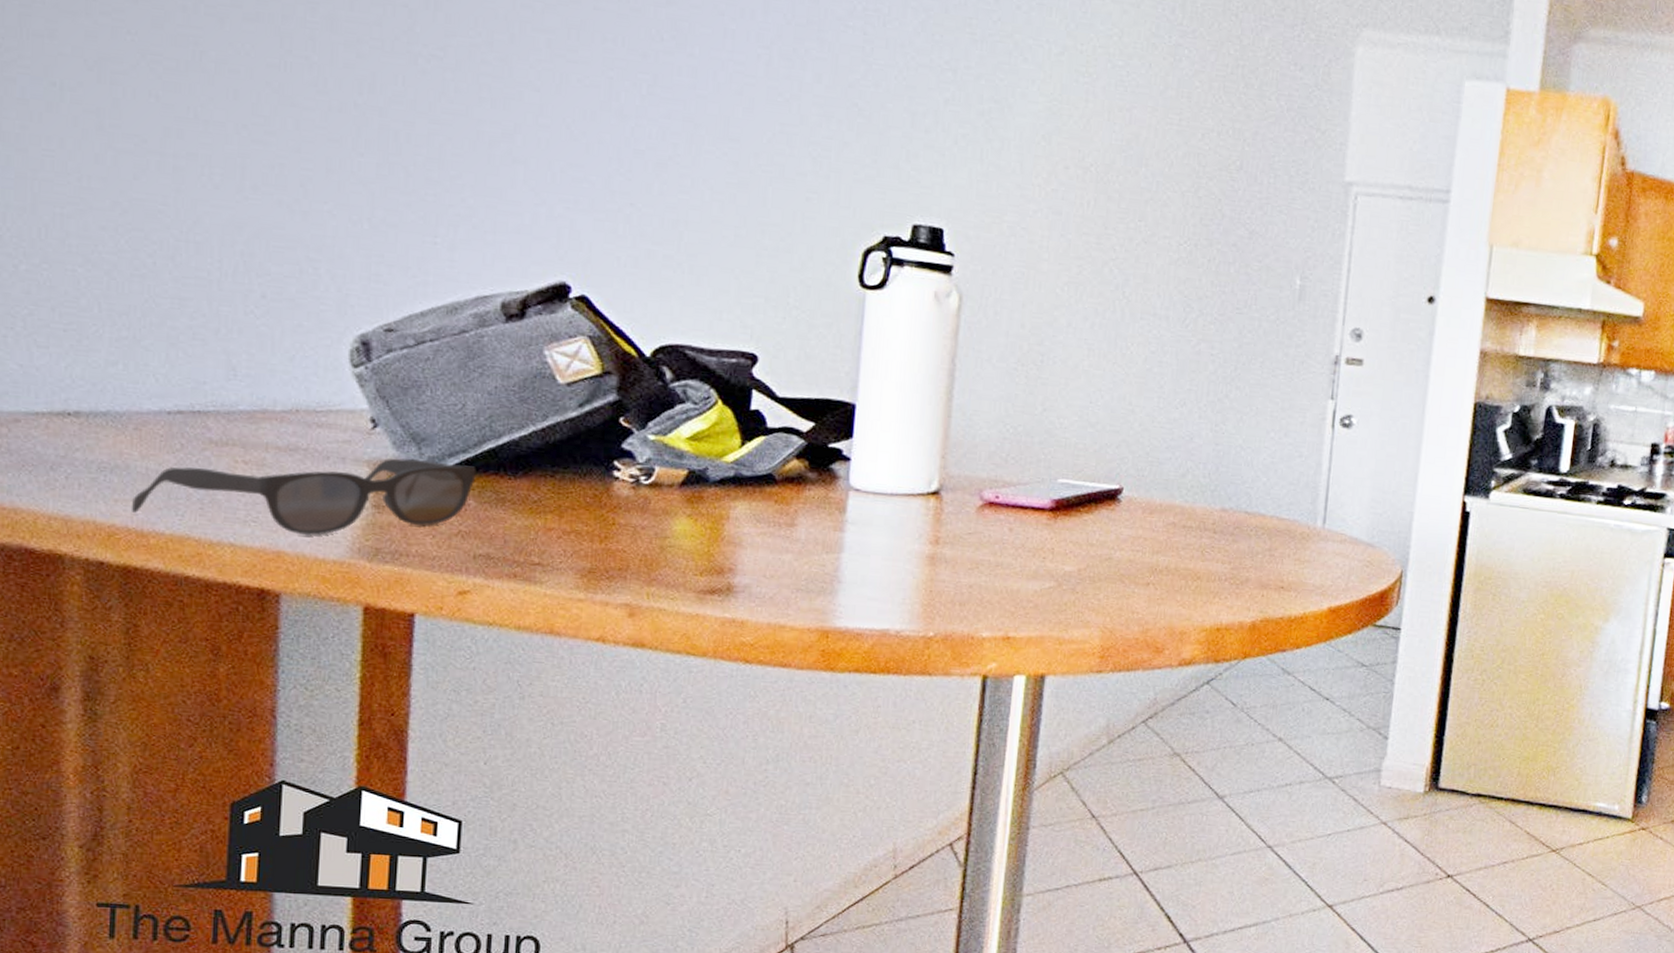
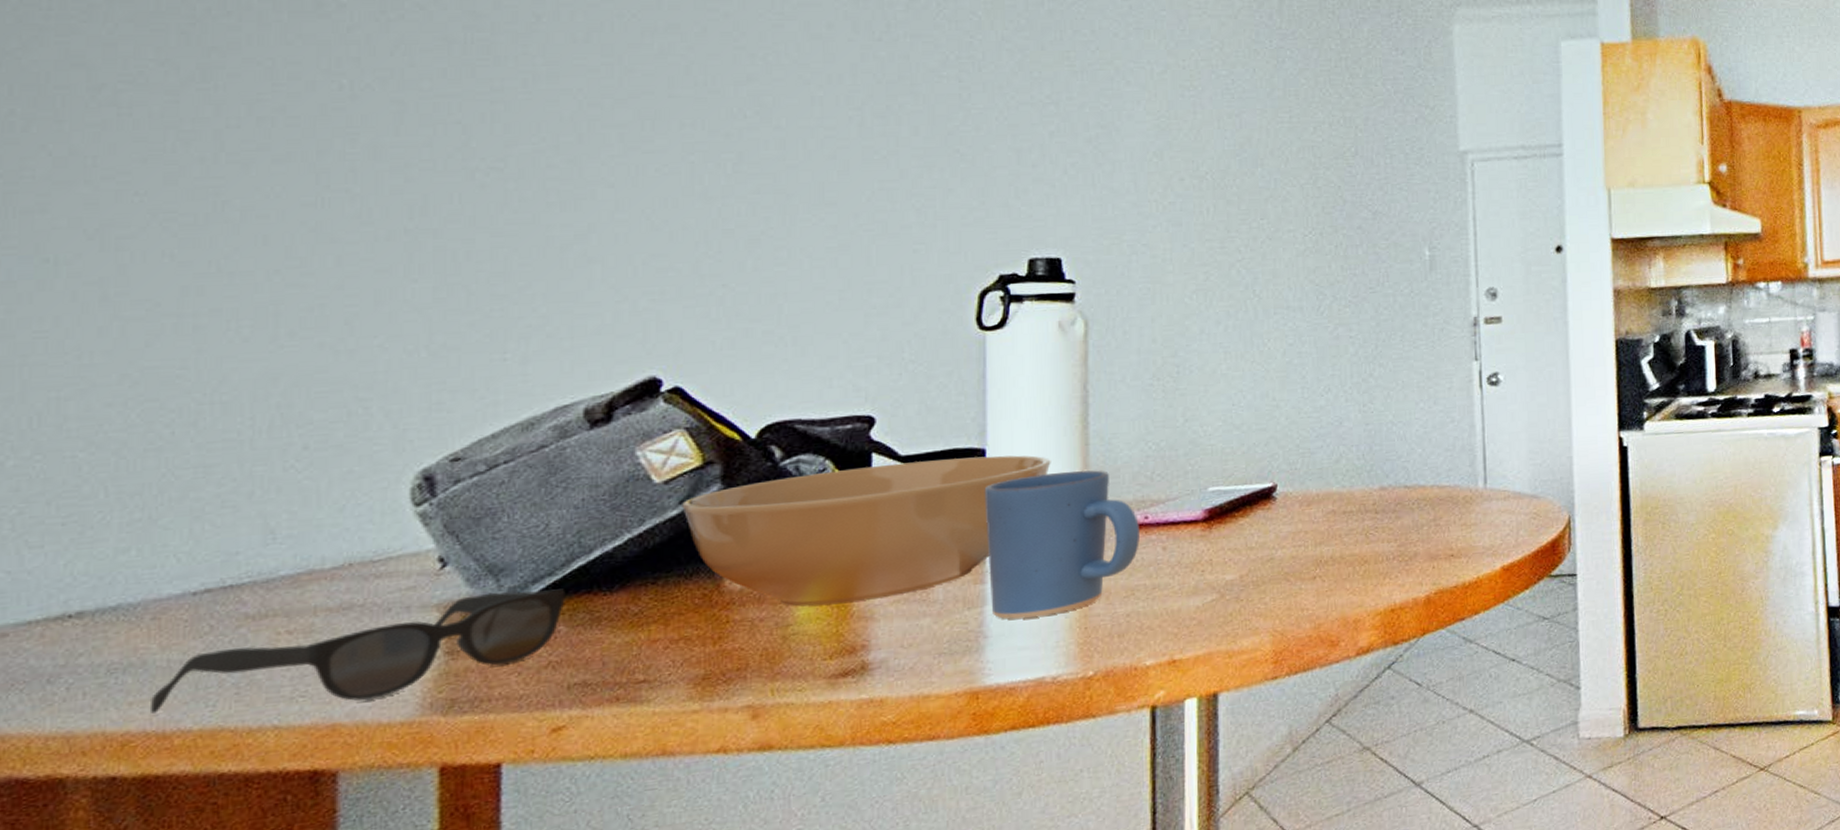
bowl: none [581,398,915,528] -> present [682,455,1051,607]
mug: none [847,437,990,573] -> present [984,470,1140,620]

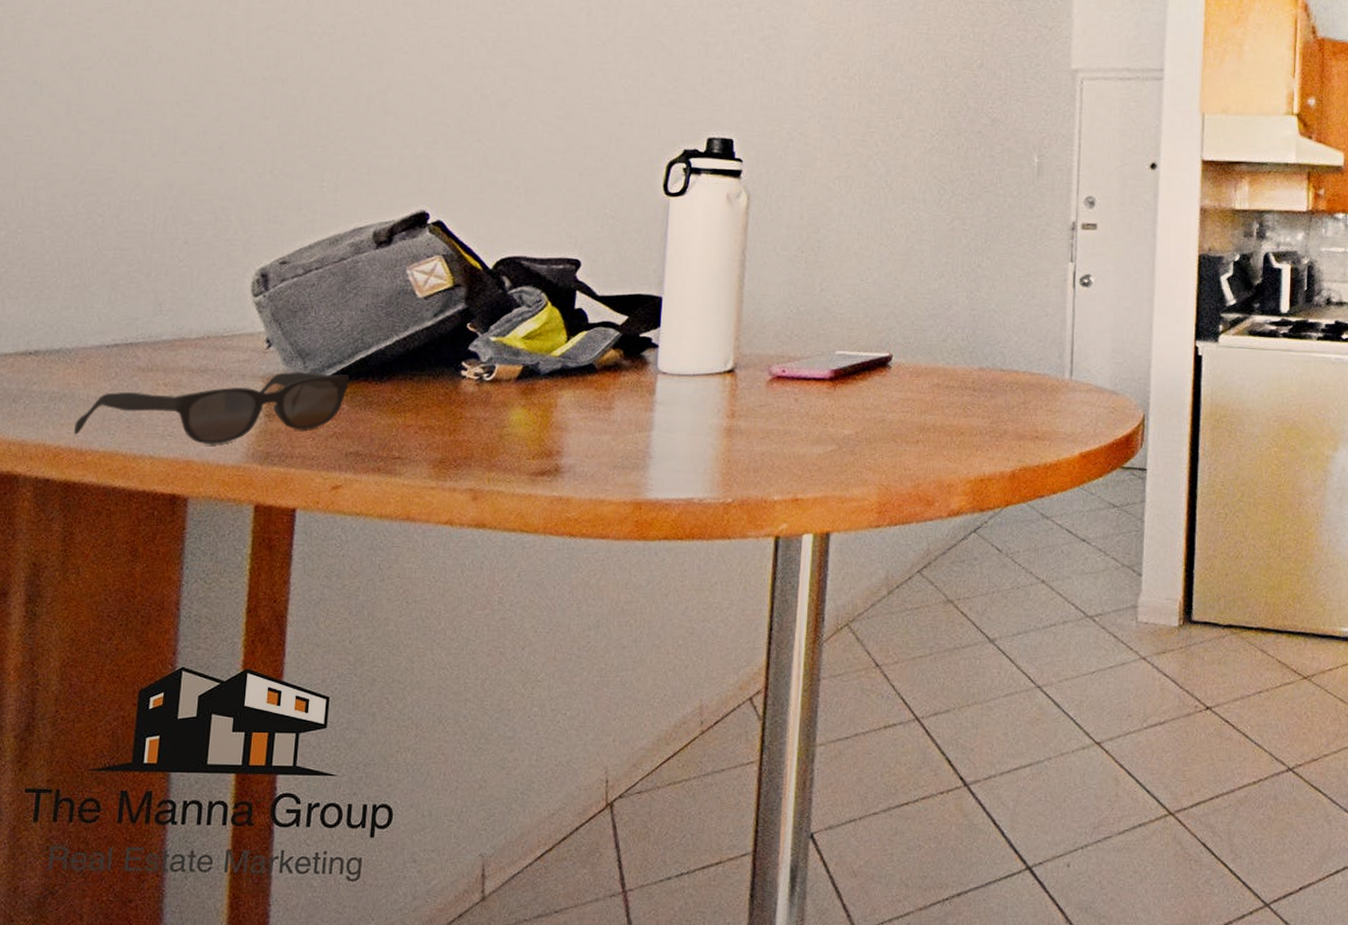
bowl: present [682,455,1051,607] -> none [435,301,712,414]
mug: present [984,470,1140,620] -> none [656,323,778,446]

